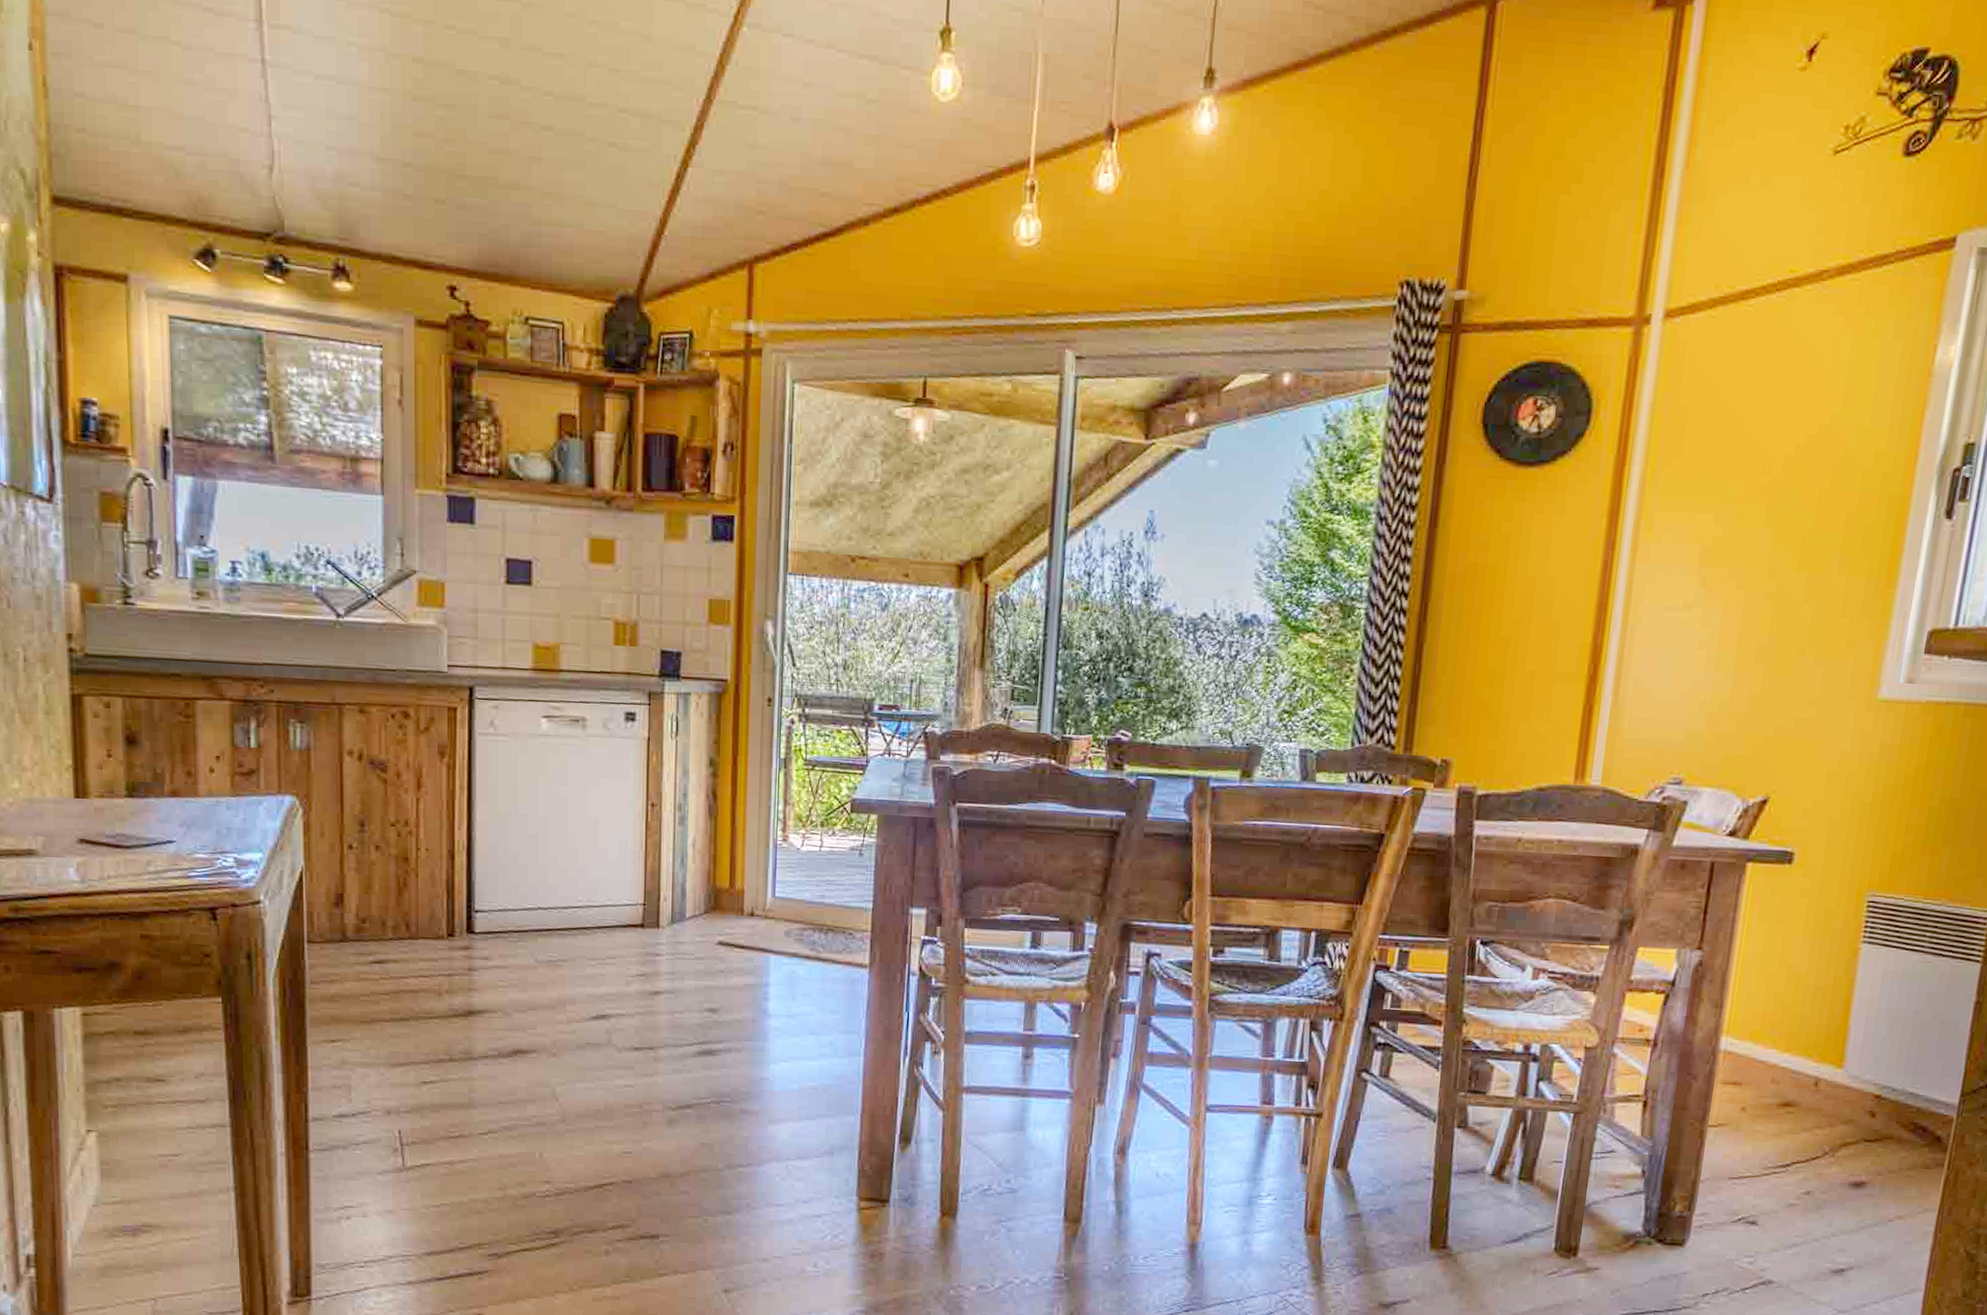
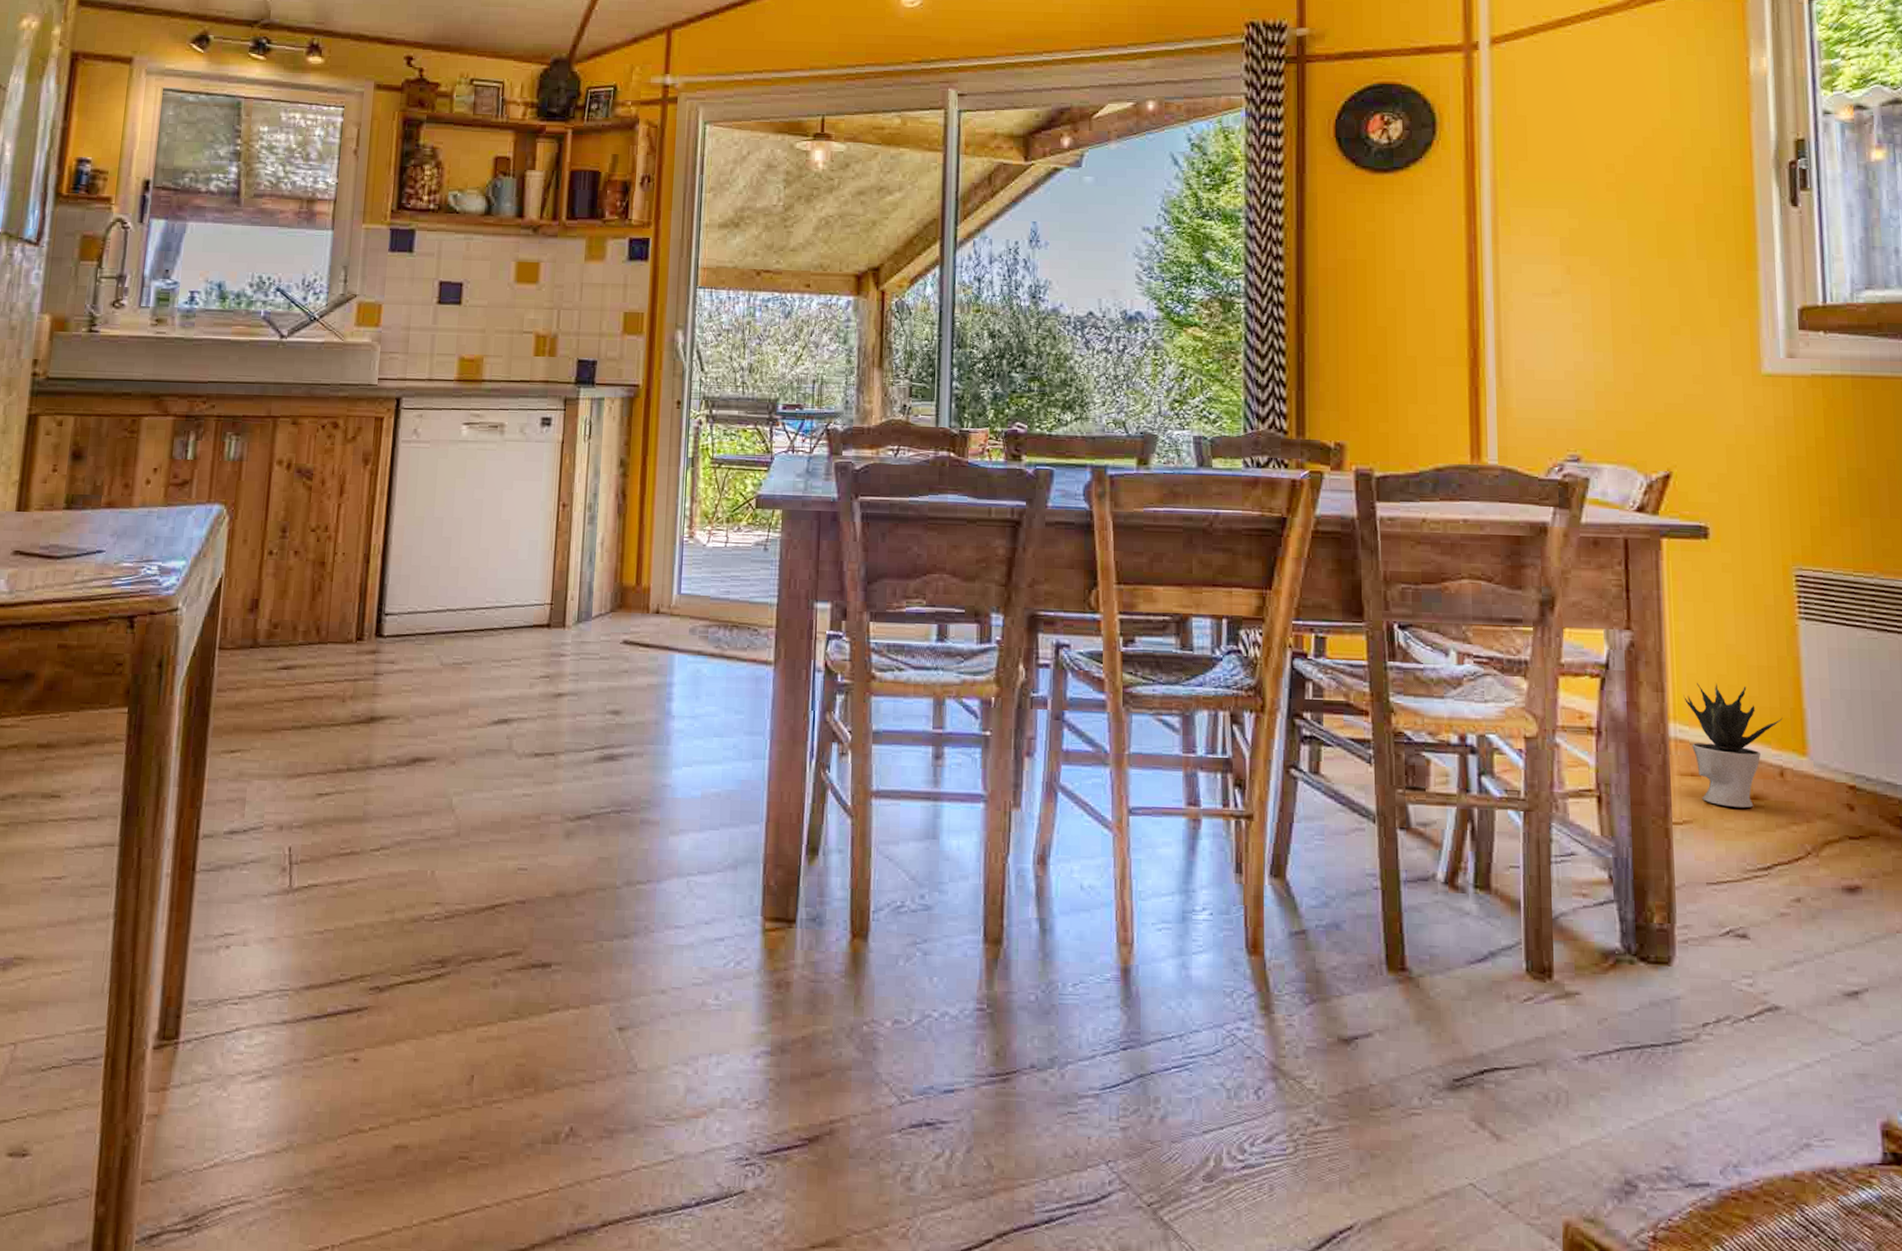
potted plant: none [1739,1000,1828,1113] -> present [1683,682,1783,808]

